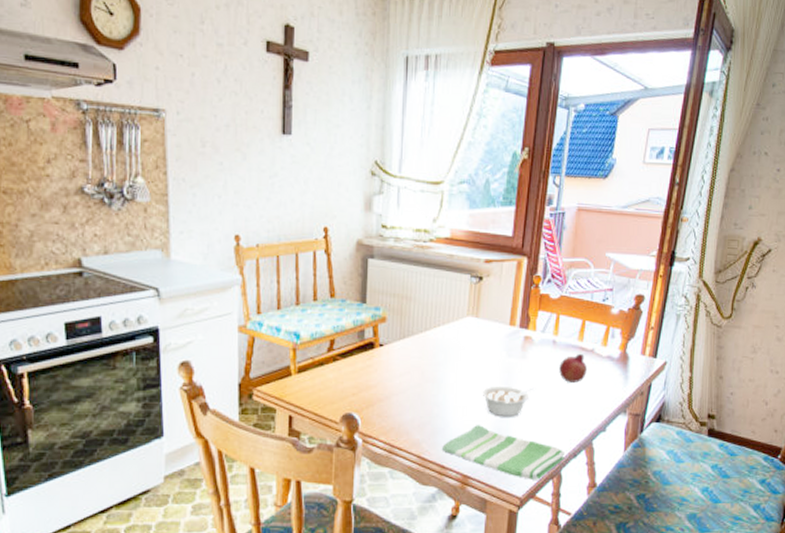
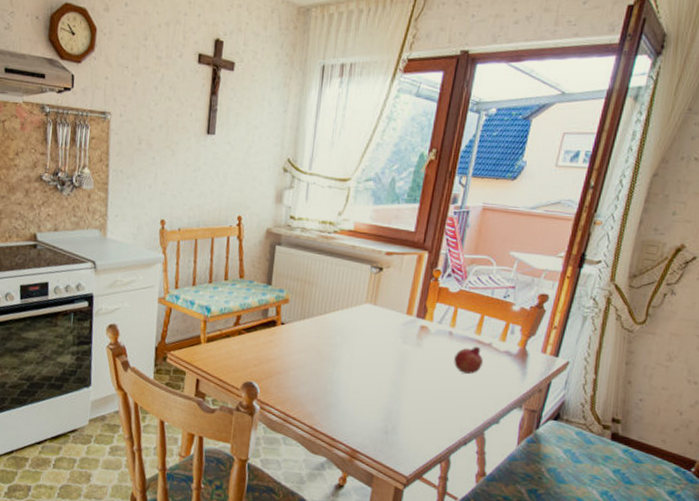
dish towel: present [442,425,565,480] -> none [334,404,455,462]
legume: present [482,385,535,417] -> none [375,369,428,400]

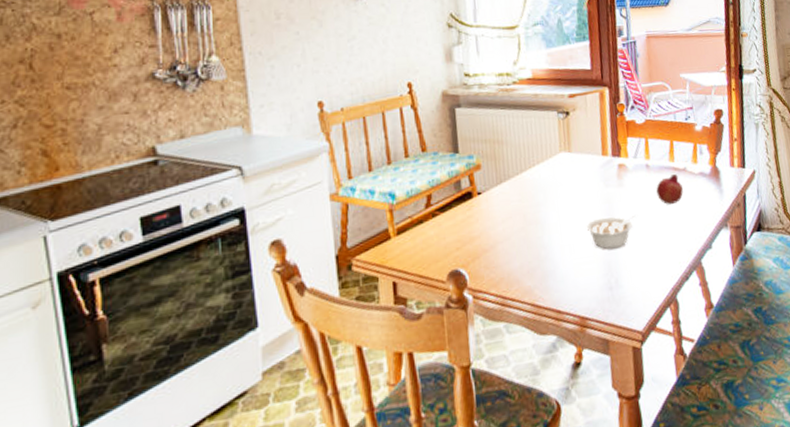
legume: none [375,369,428,400] -> present [586,214,637,249]

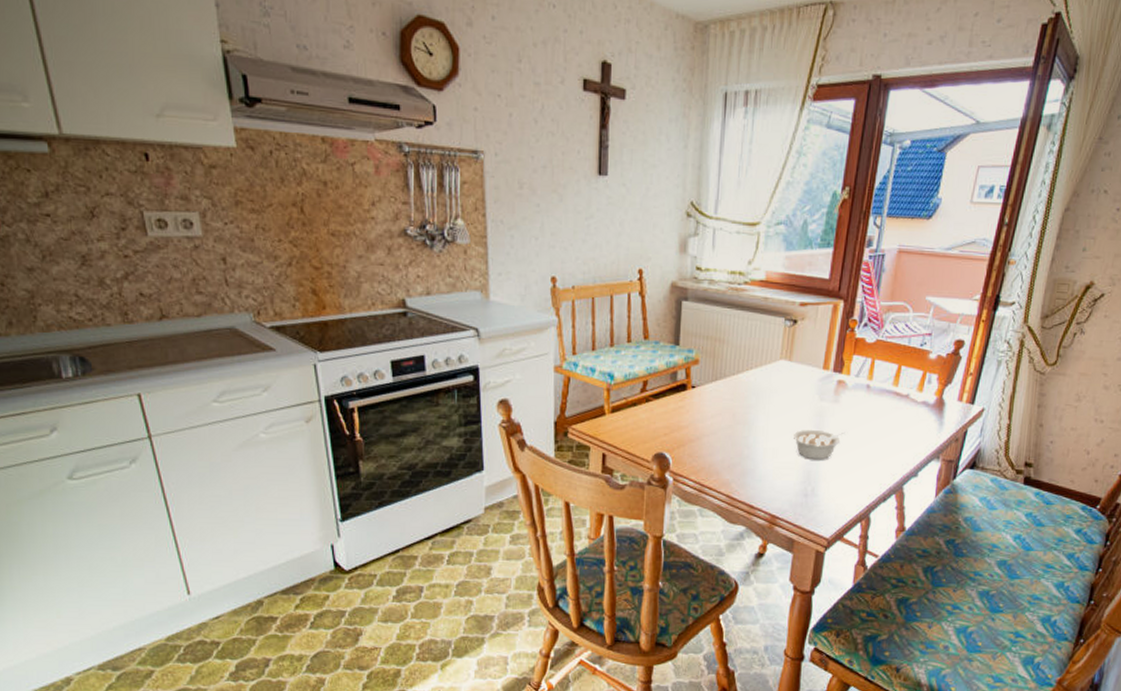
fruit: present [656,174,683,205] -> none [872,399,901,428]

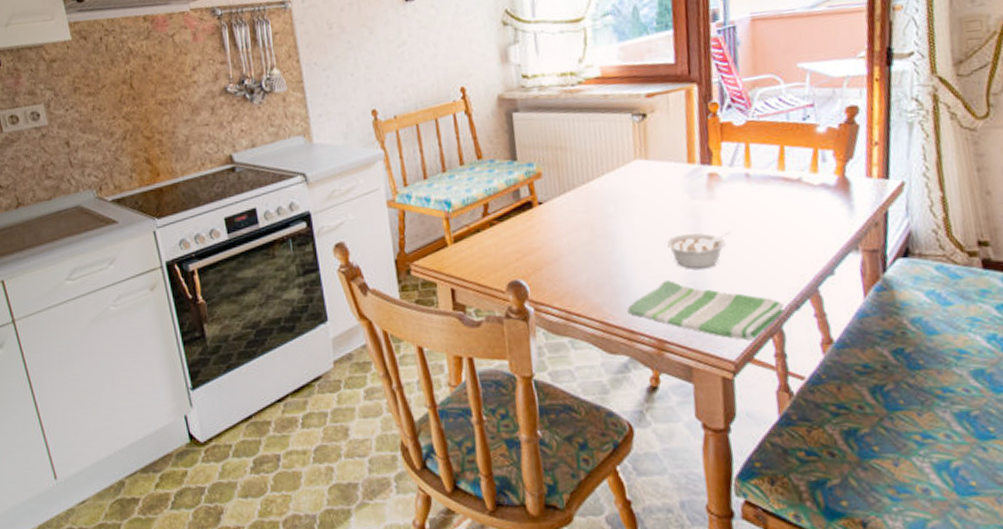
dish towel: none [751,467,874,522] -> present [628,280,784,340]

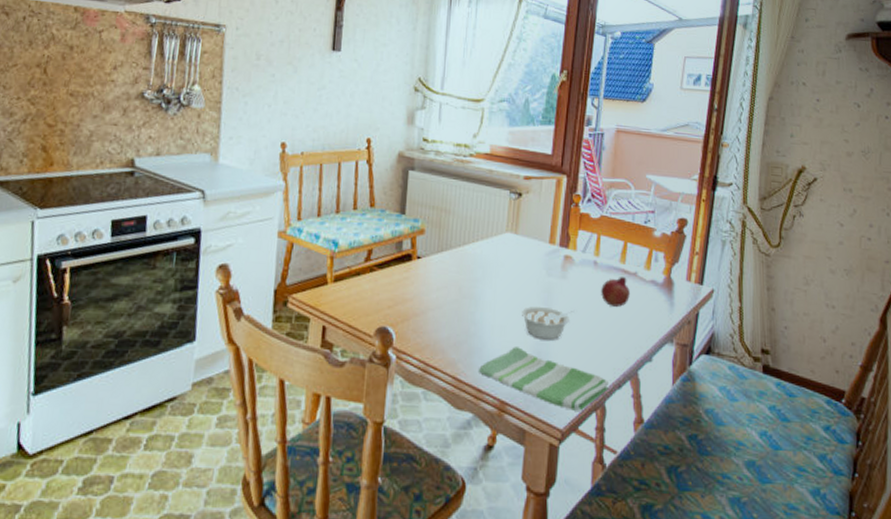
fruit: none [759,186,796,221] -> present [601,277,630,307]

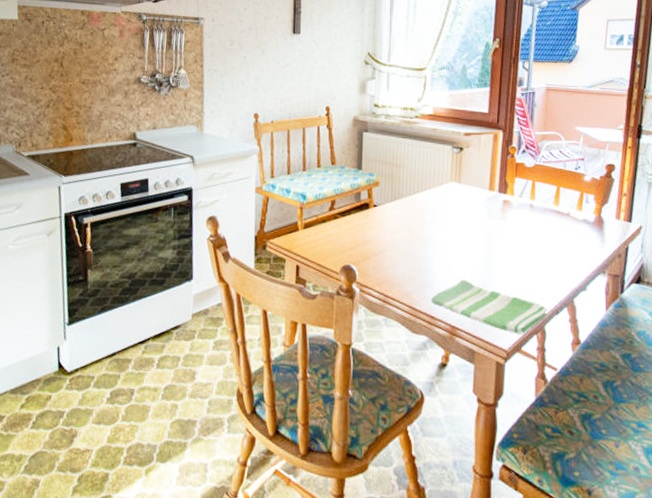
legume: present [521,305,576,340] -> none [466,244,516,274]
fruit: present [601,277,630,307] -> none [537,217,564,244]

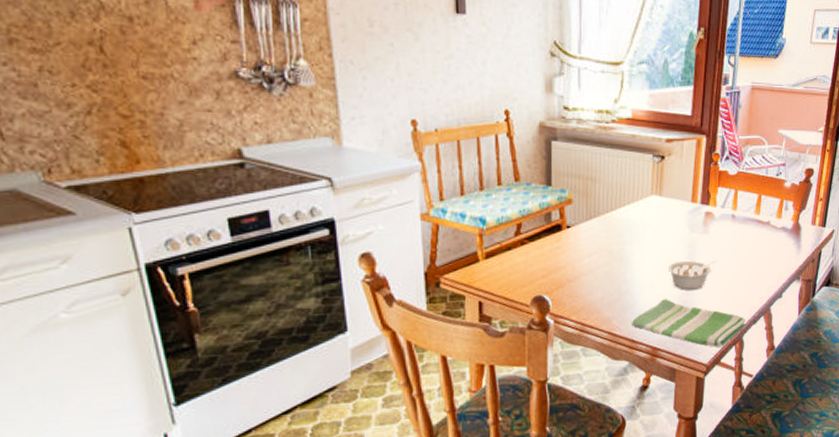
legume: none [466,244,516,274] -> present [667,260,717,290]

